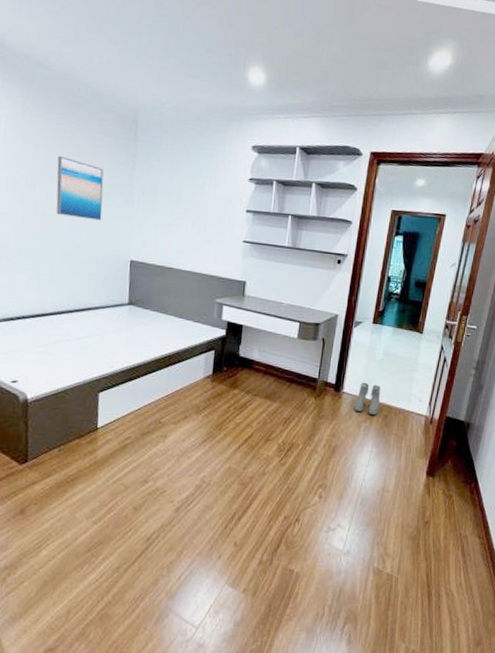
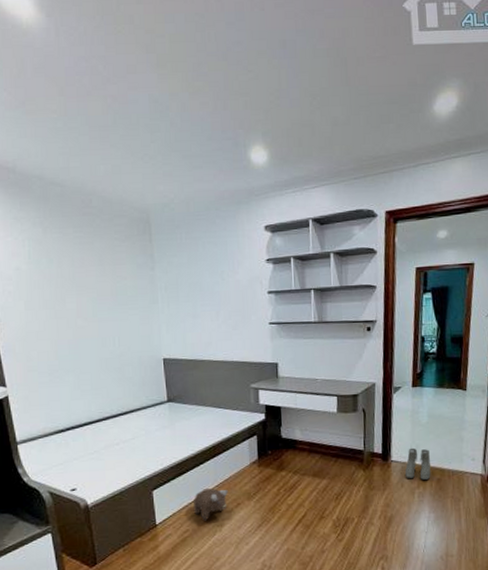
wall art: present [56,155,104,221] -> none [81,267,130,325]
plush toy: none [138,397,177,430] -> present [193,488,228,521]

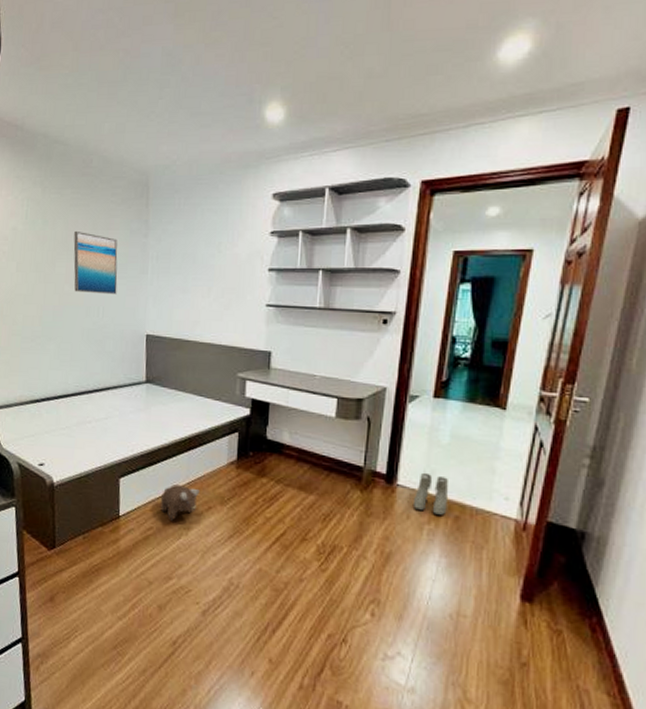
wall art: none [81,267,130,325] -> present [73,230,118,295]

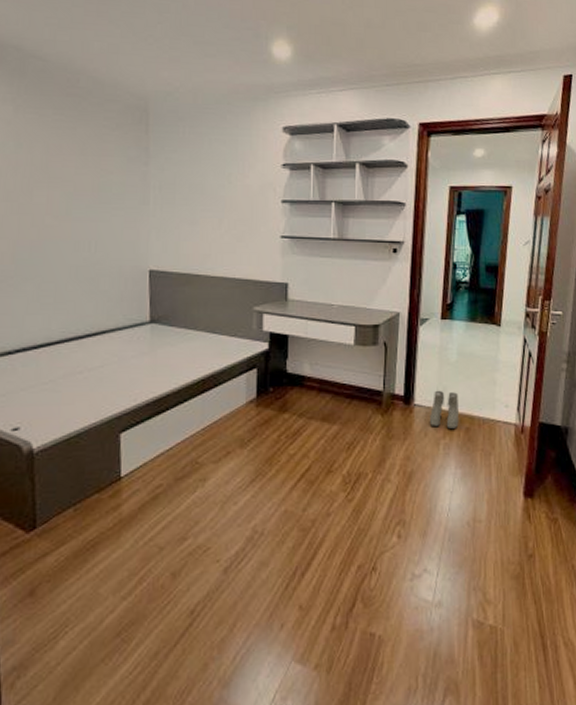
wall art: present [73,230,118,295] -> none [56,156,113,227]
plush toy: present [160,484,200,521] -> none [170,432,216,473]

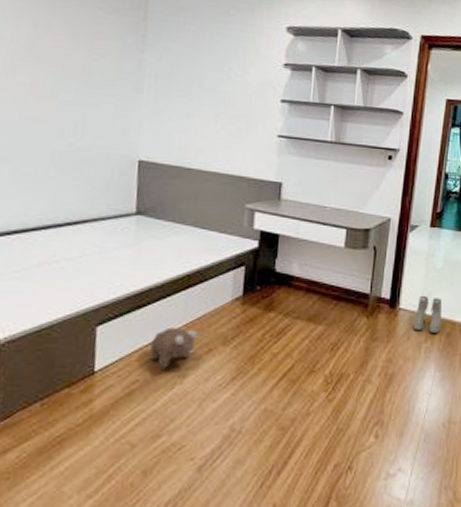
plush toy: none [170,432,216,473] -> present [148,328,199,370]

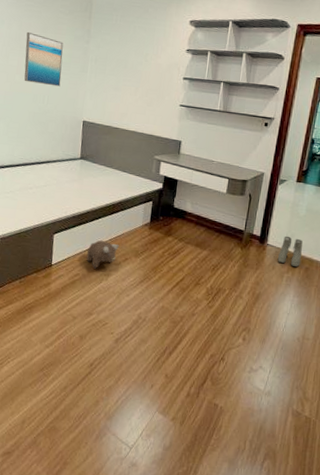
wall art: none [42,34,105,113] -> present [24,31,64,87]

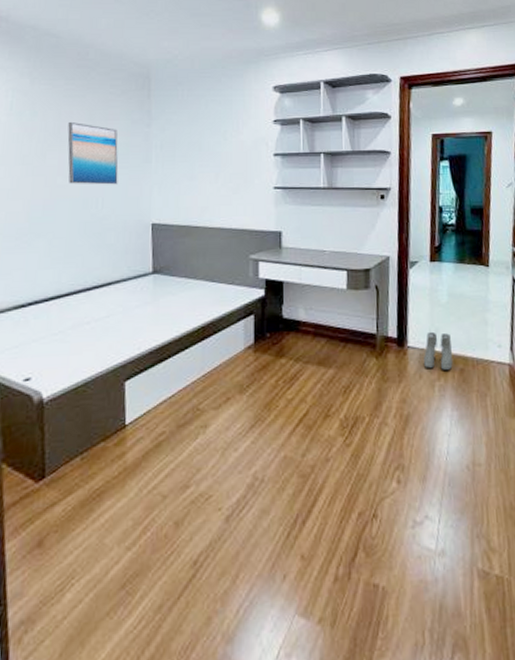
plush toy: present [86,240,119,269] -> none [172,379,216,420]

